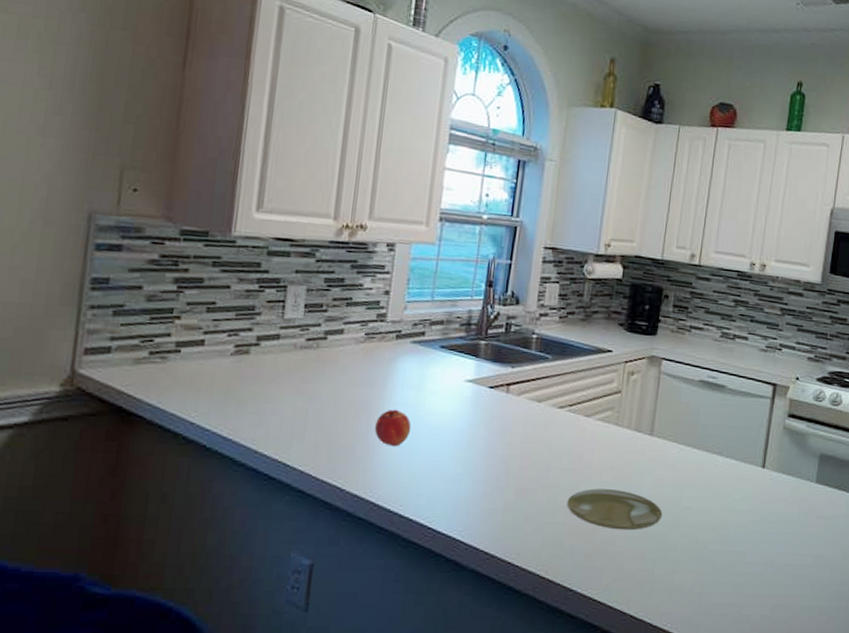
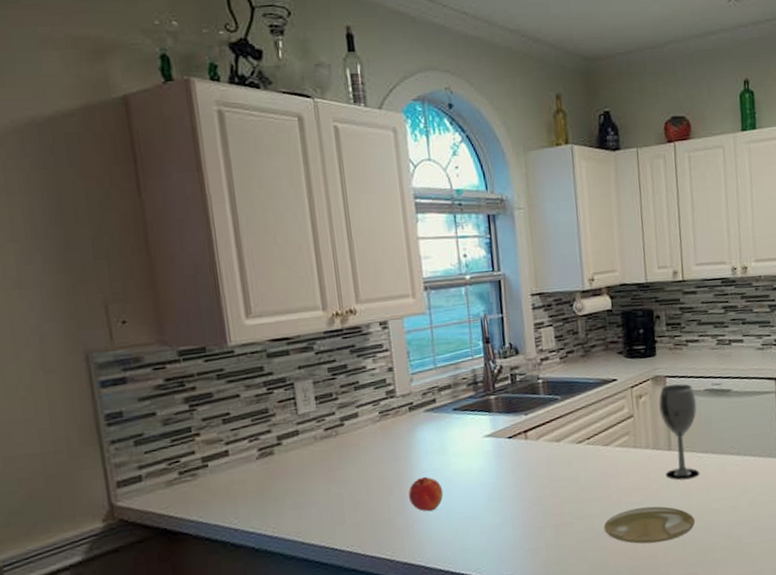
wine glass: none [641,368,689,470] -> present [659,384,700,481]

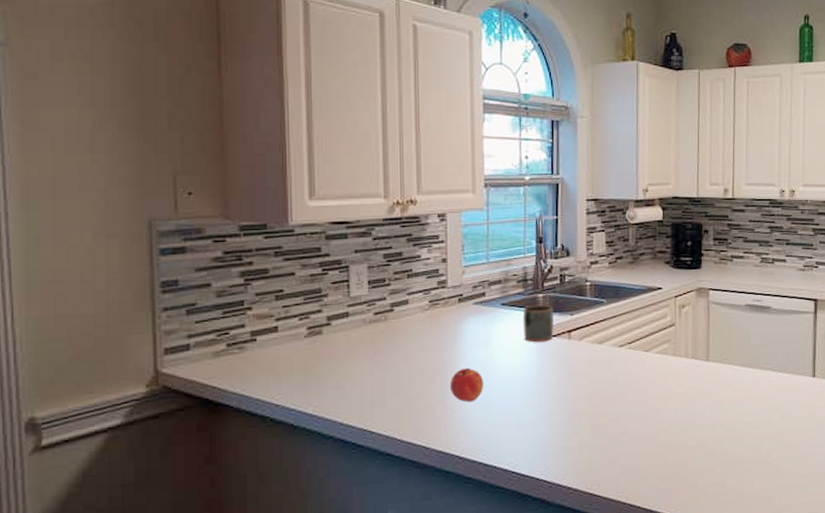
mug: none [475,406,510,446] -> present [522,305,555,342]
plate: present [603,506,696,544] -> none [637,414,727,451]
wine glass: present [659,384,700,481] -> none [701,297,737,391]

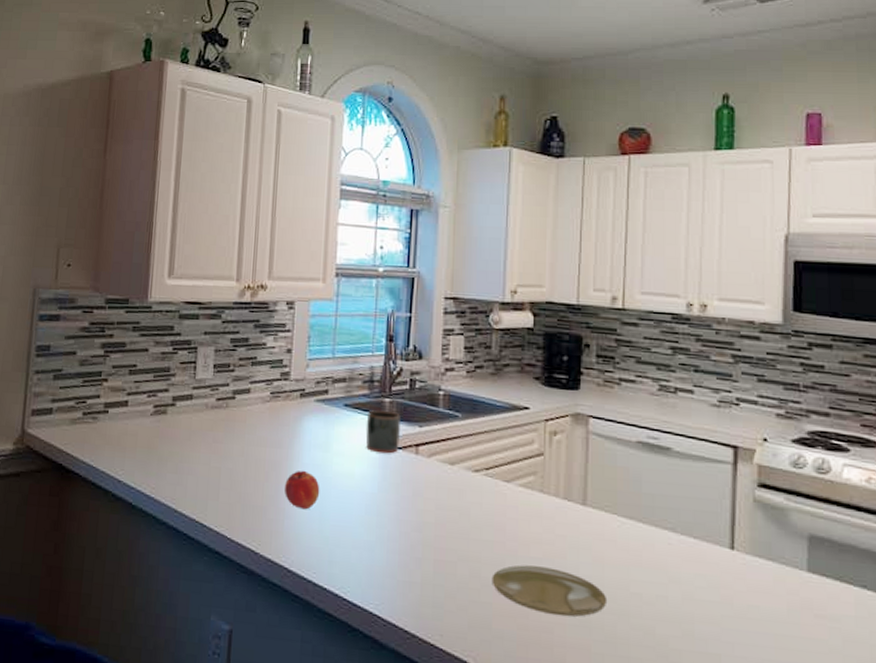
plate: none [637,414,727,451] -> present [491,565,608,617]

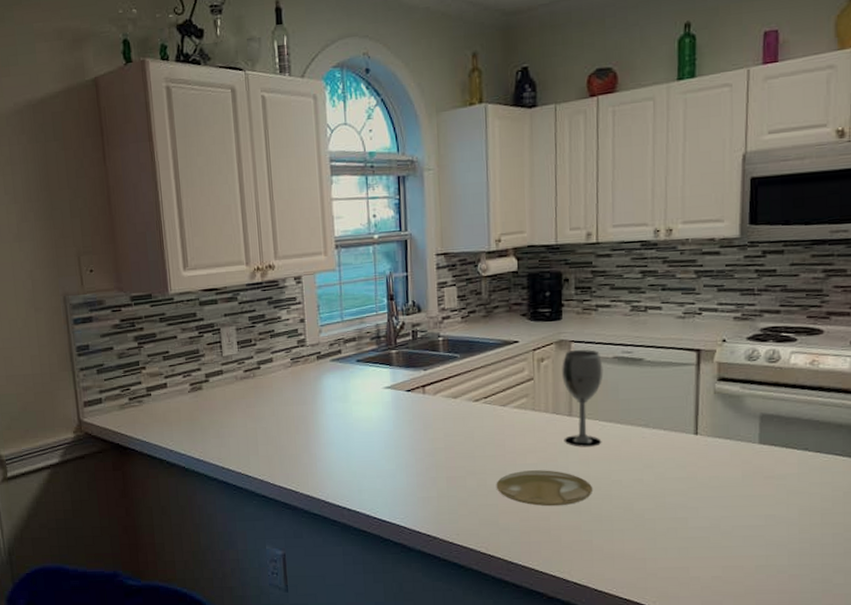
peach: present [285,470,320,510] -> none [313,420,344,452]
mug: present [365,410,402,453] -> none [377,361,408,396]
wine glass: none [575,427,625,547] -> present [562,349,604,447]

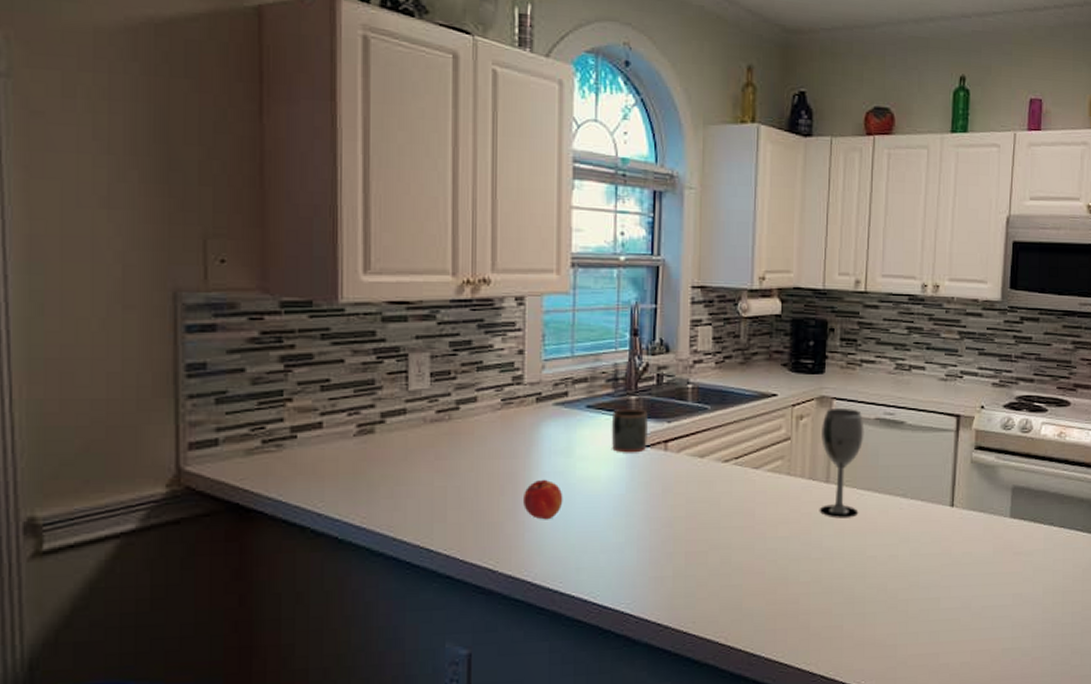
peach: none [313,420,344,452] -> present [524,479,563,520]
mug: none [377,361,408,396] -> present [611,410,649,452]
plate: present [496,470,593,507] -> none [742,544,847,587]

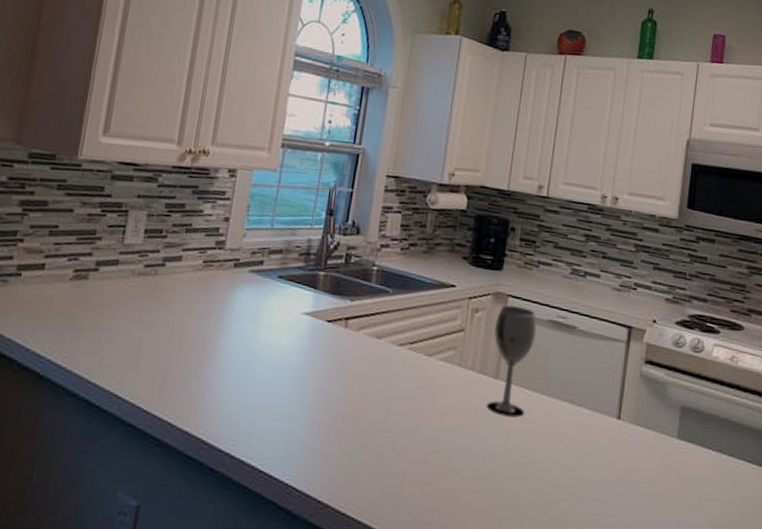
peach: present [524,479,563,520] -> none [208,341,246,382]
mug: present [611,410,649,452] -> none [297,283,334,326]

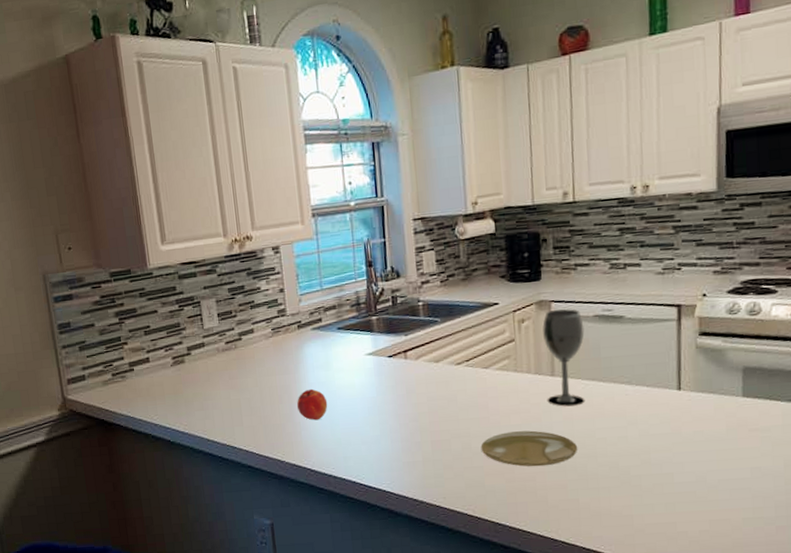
peach: none [208,341,246,382] -> present [297,388,328,421]
plate: none [405,435,509,484] -> present [480,430,578,467]

